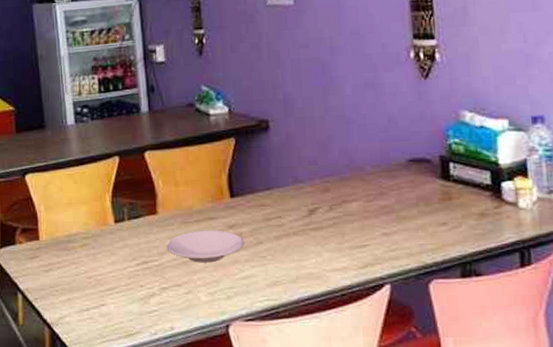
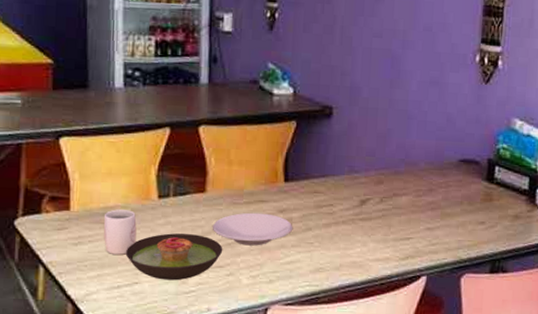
mug: none [68,236,99,279] -> present [103,209,137,255]
soup bowl: none [90,255,179,301] -> present [125,233,223,281]

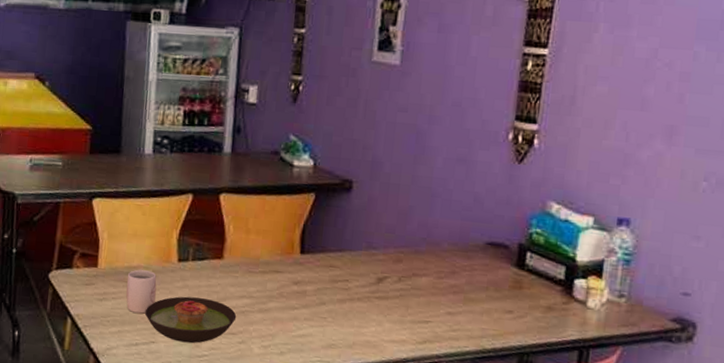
saucer: present [212,212,293,246] -> none [227,282,307,316]

